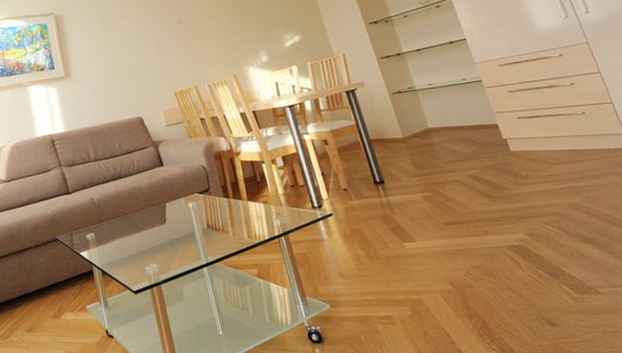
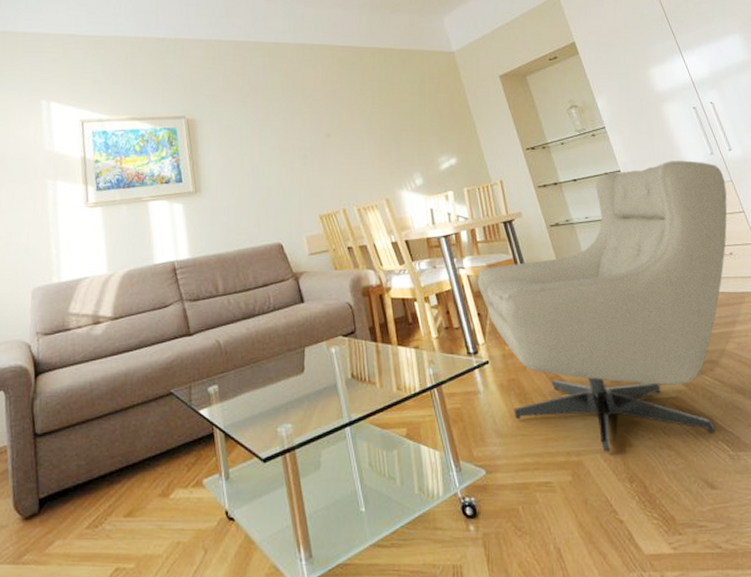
armchair: none [321,25,581,293] -> present [477,160,727,453]

